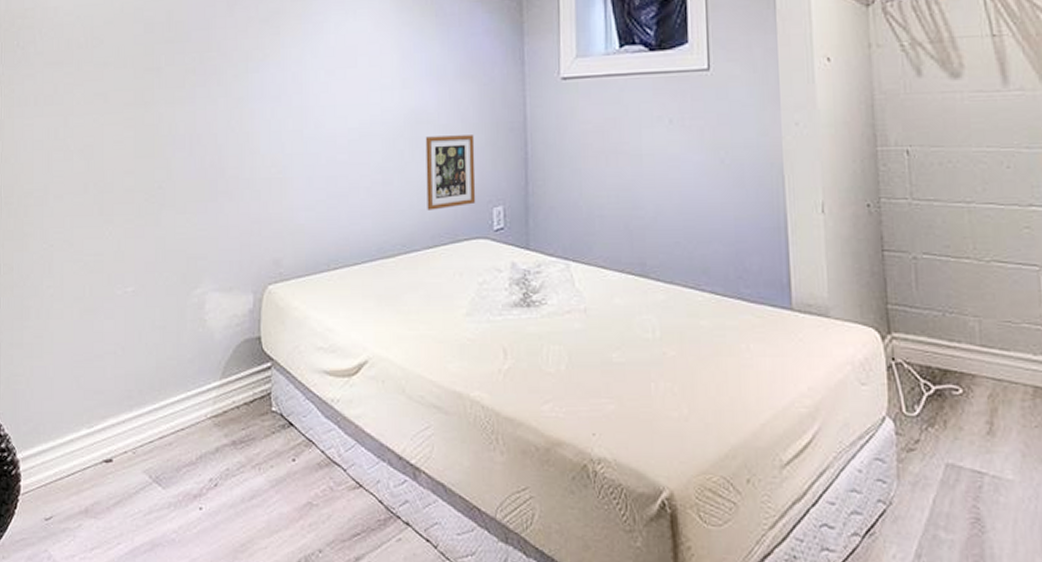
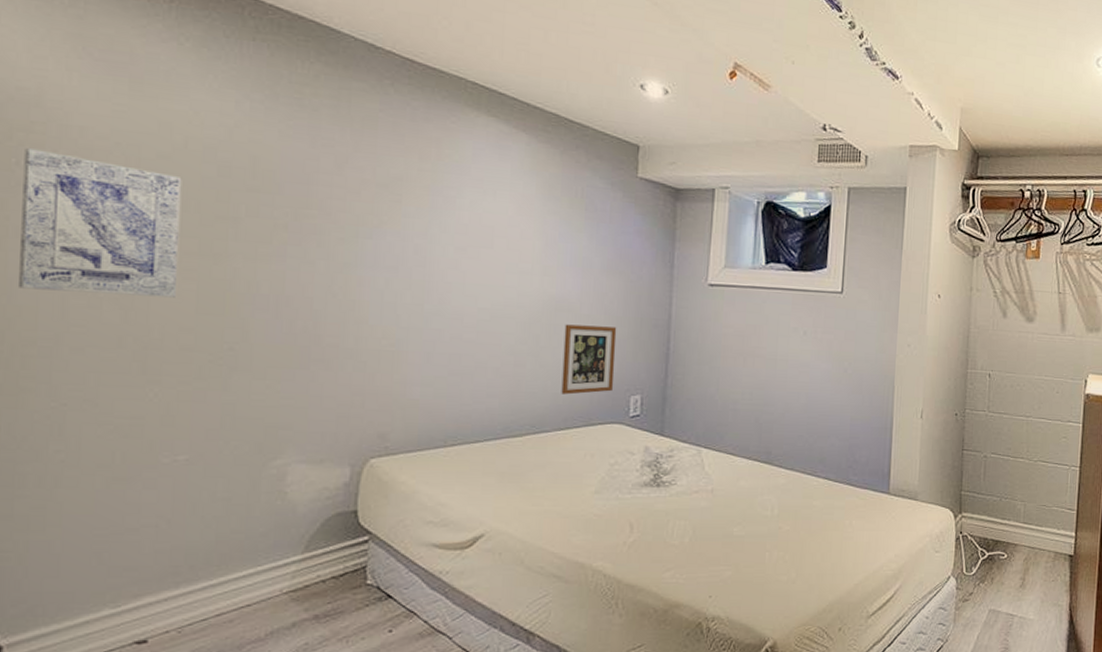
wall art: none [20,31,121,149] -> present [17,148,182,298]

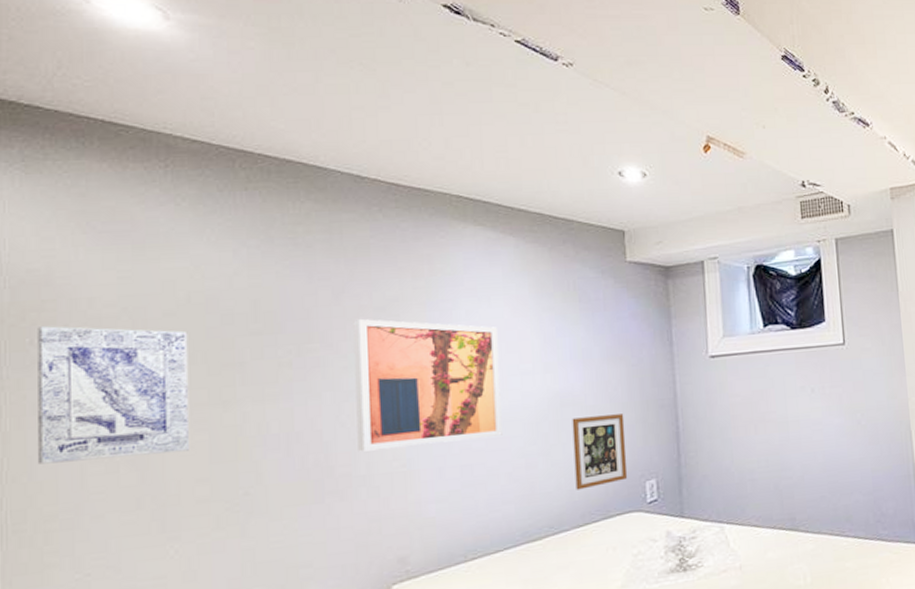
wall art: none [348,192,500,331] -> present [353,318,503,452]

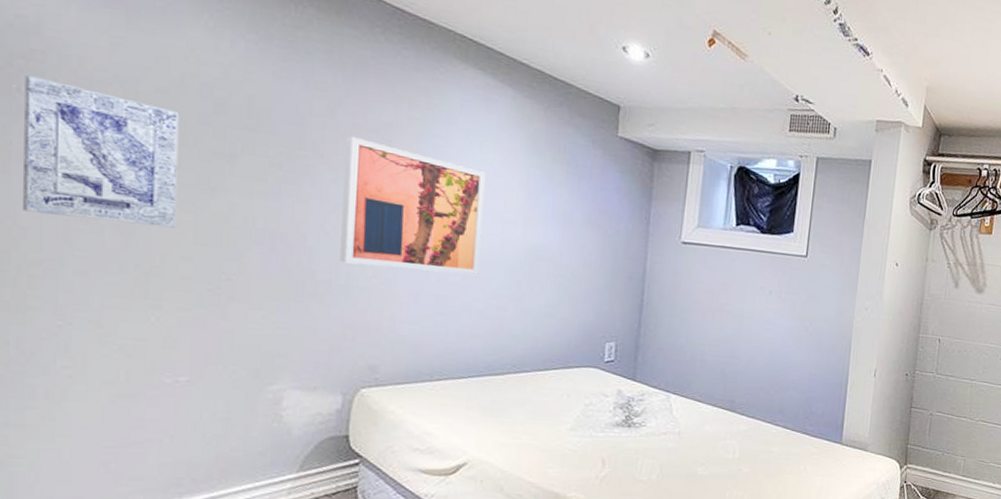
picture frame: present [572,414,628,490] -> none [541,272,595,339]

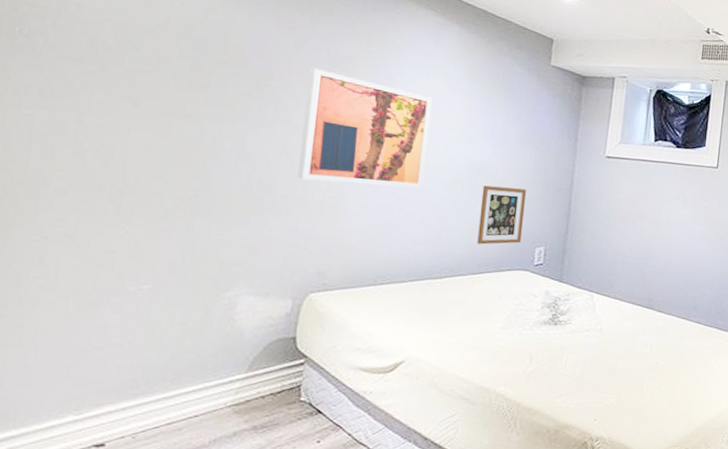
wall art: present [21,75,180,228] -> none [12,19,163,150]
picture frame: none [541,272,595,339] -> present [477,185,527,245]

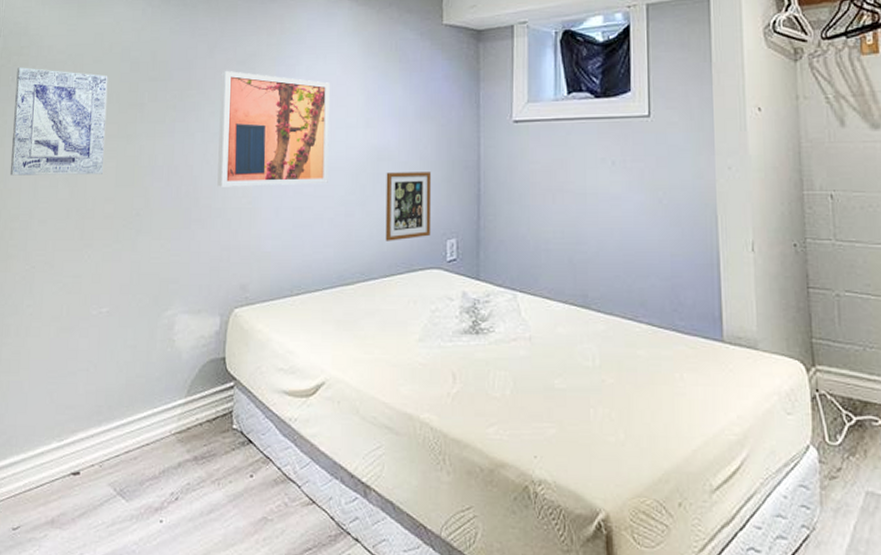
wall art: none [12,19,163,150] -> present [9,67,108,176]

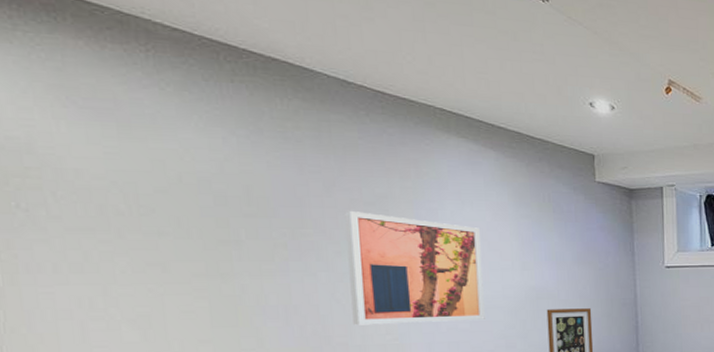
wall art: present [9,67,108,176] -> none [23,192,191,318]

